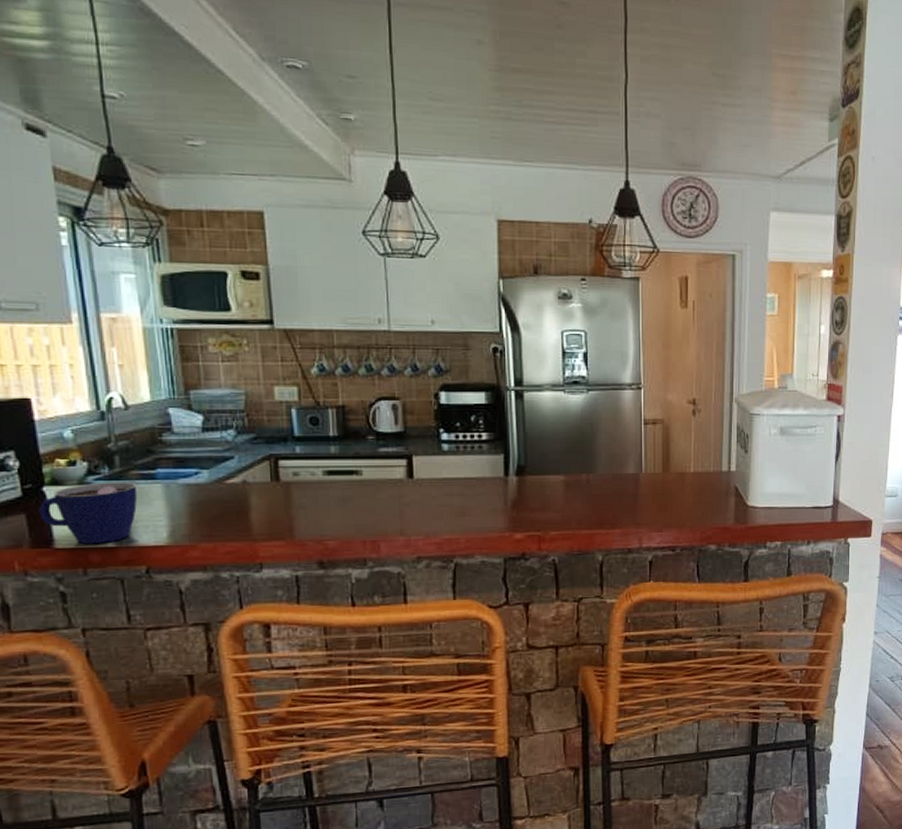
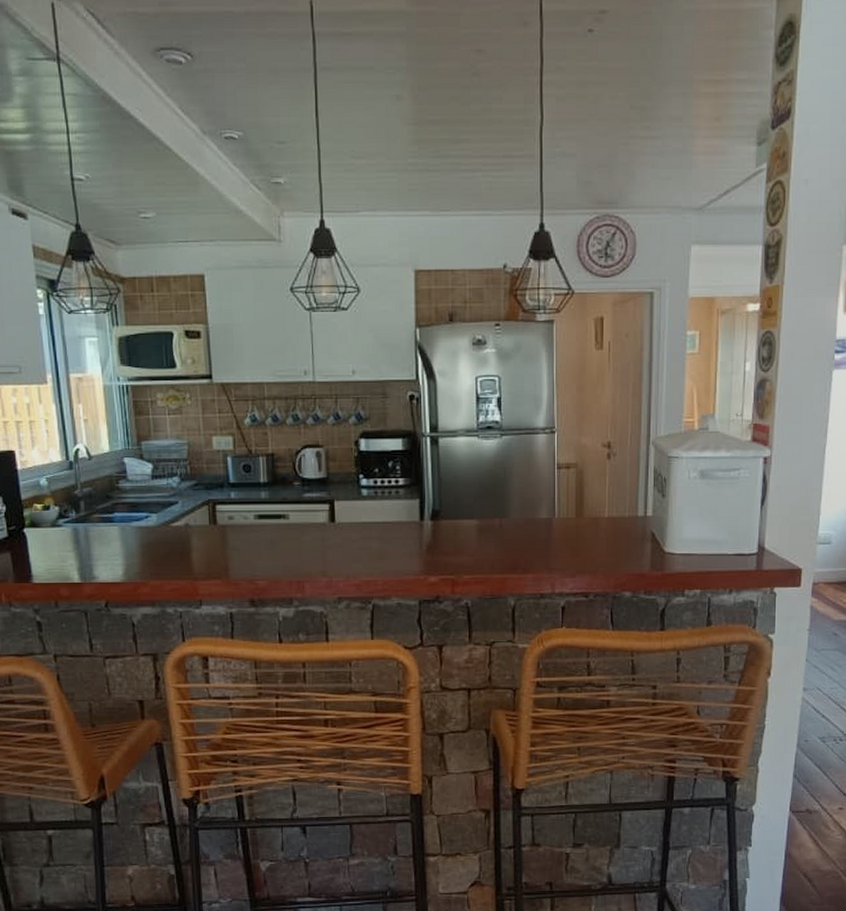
cup: present [38,482,138,545] -> none [20,524,99,580]

